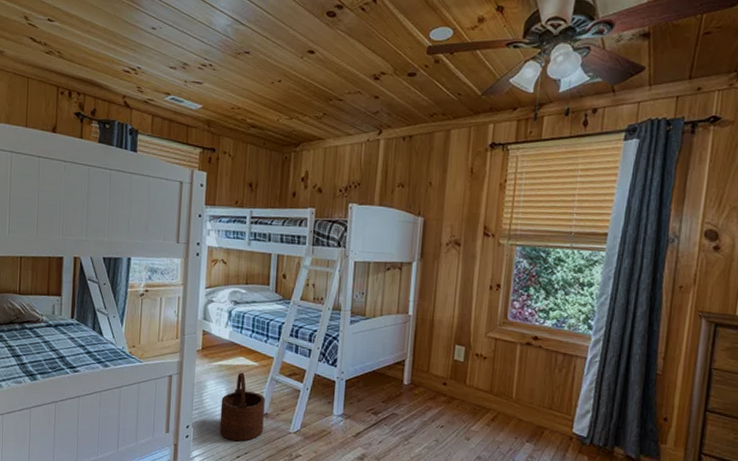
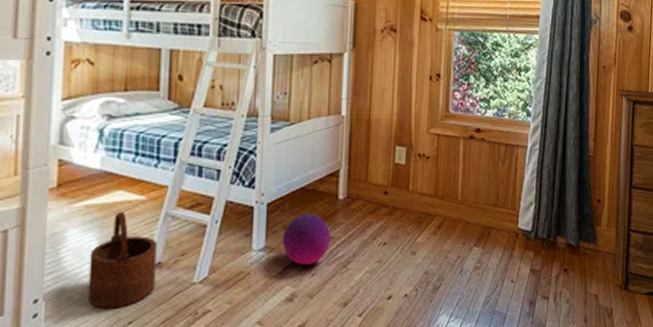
ball: none [356,392,396,434] -> present [282,214,331,265]

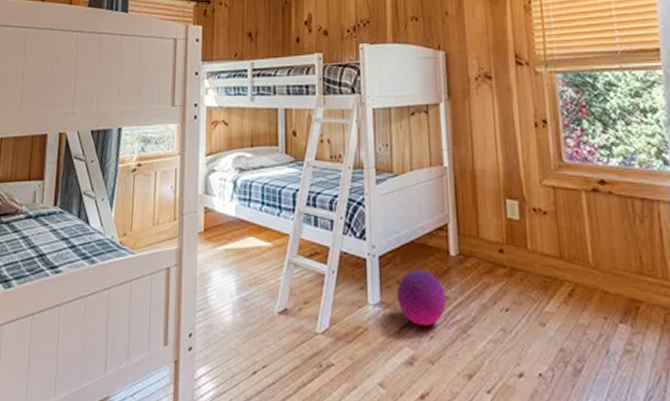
wooden bucket: present [87,211,157,309] -> none [229,257,283,351]

